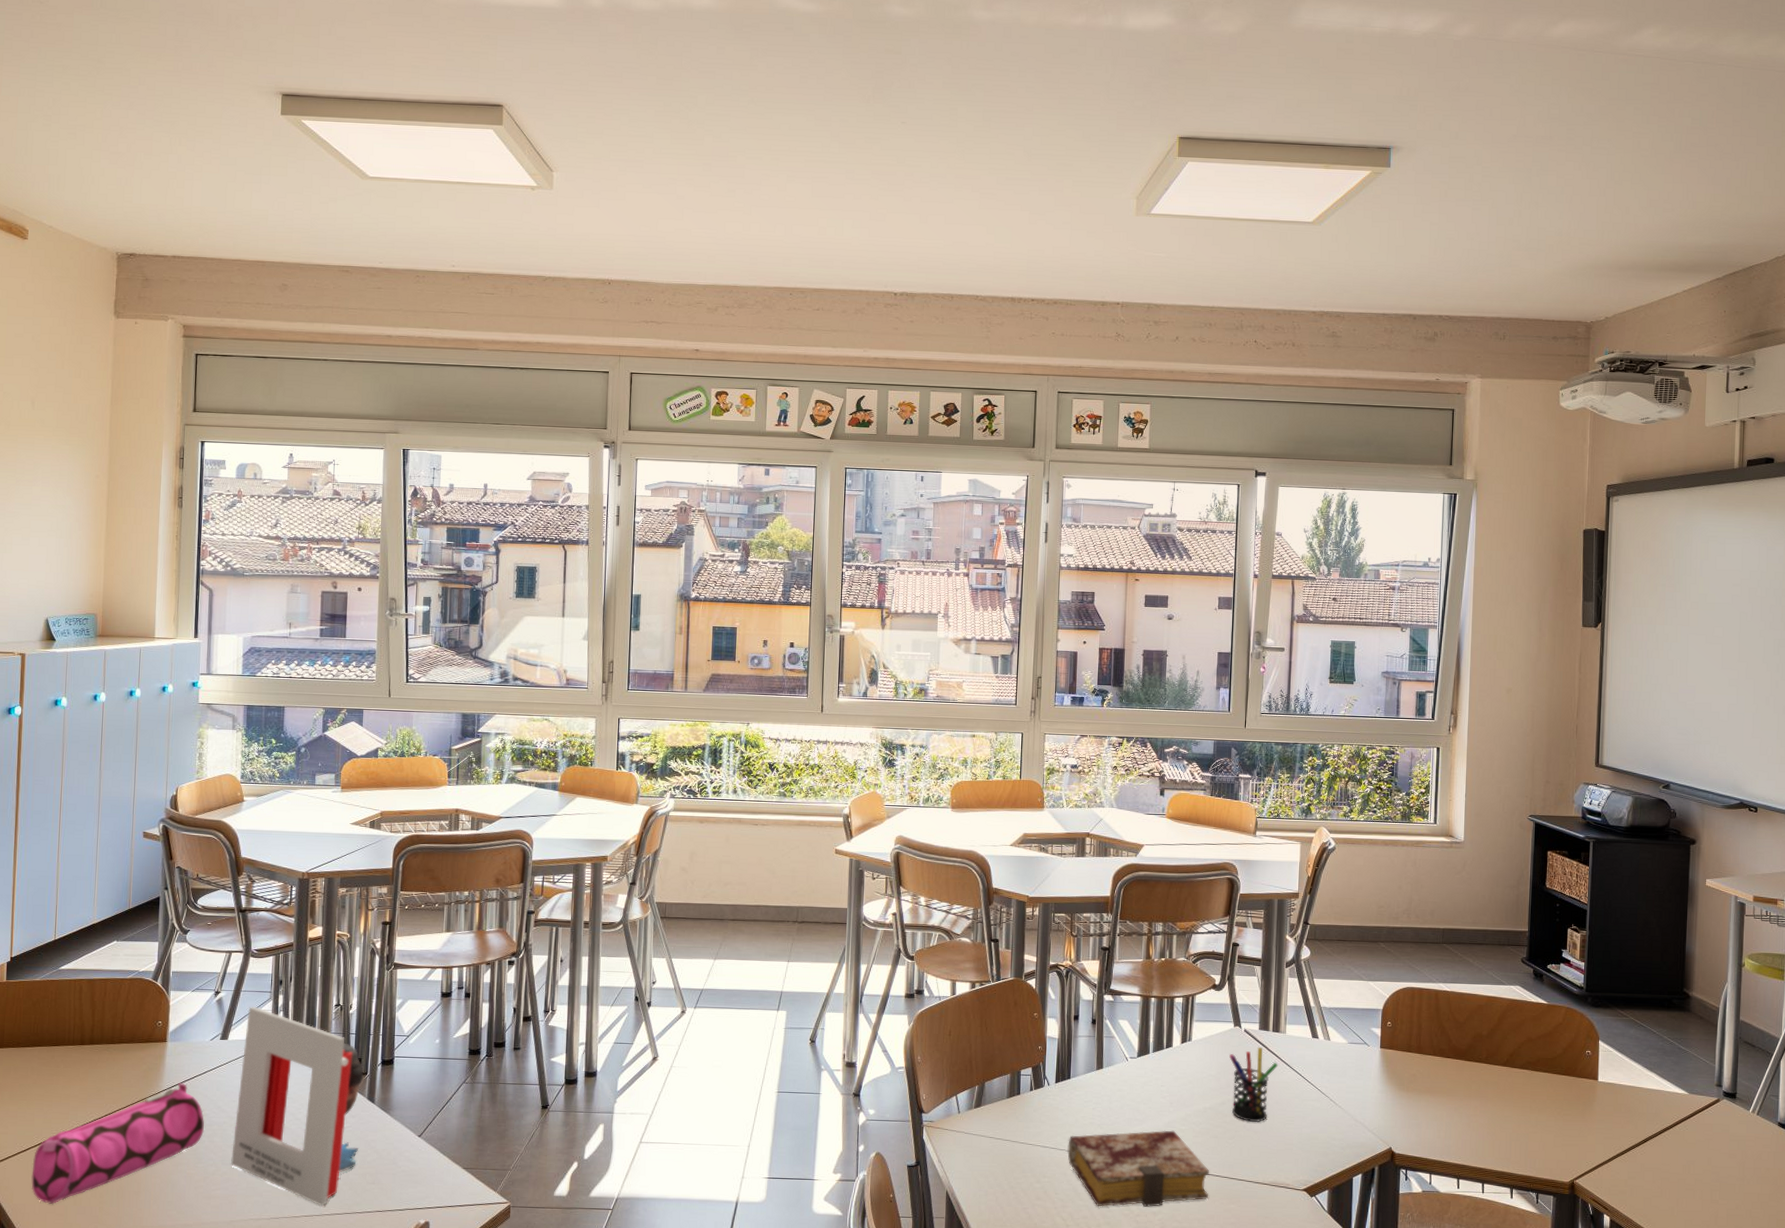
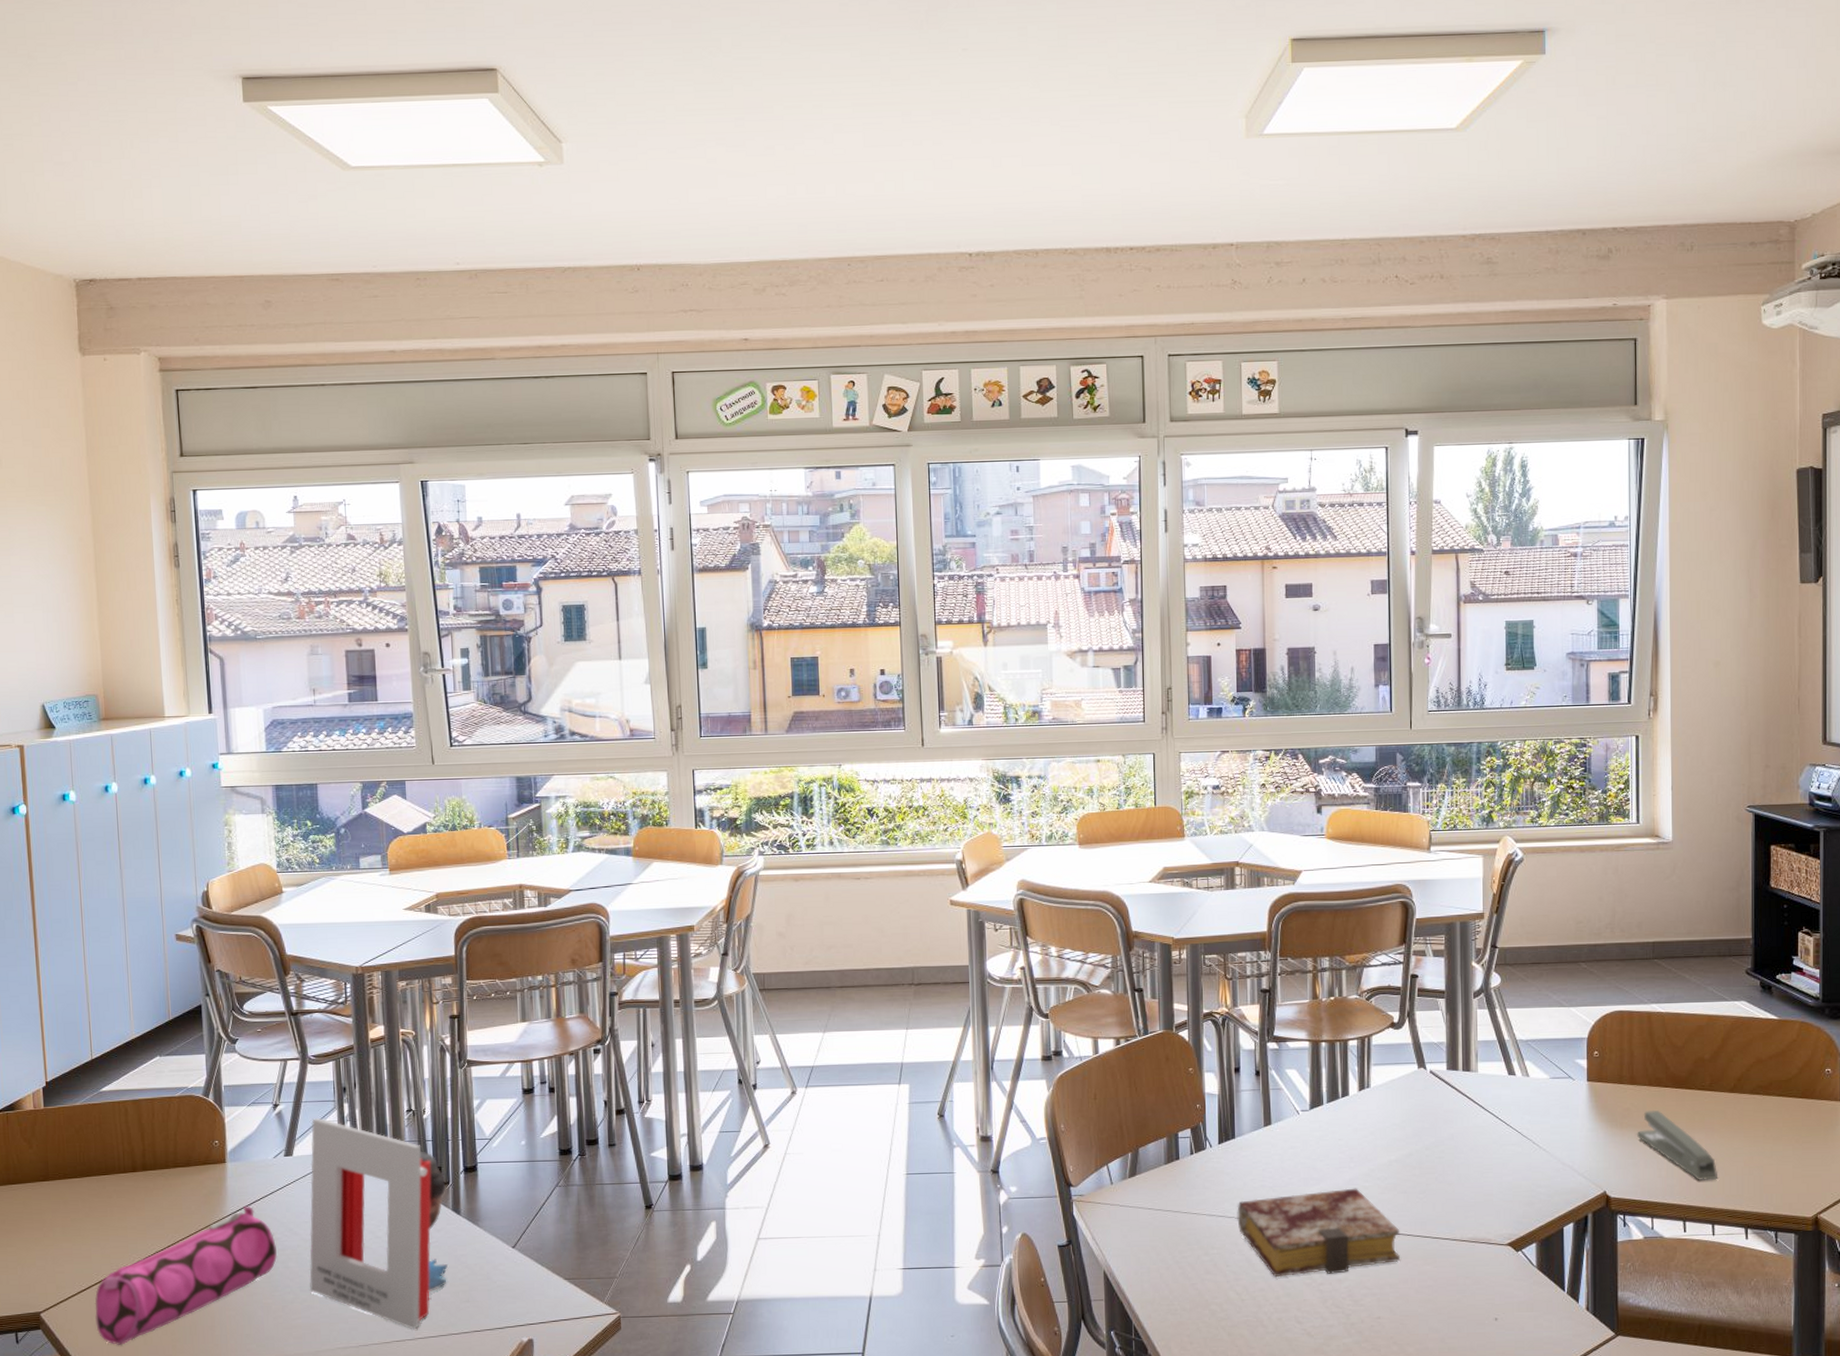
pen holder: present [1229,1047,1279,1123] -> none [1415,1089,1471,1174]
stapler: none [1420,1078,1490,1144] -> present [1636,1110,1719,1181]

